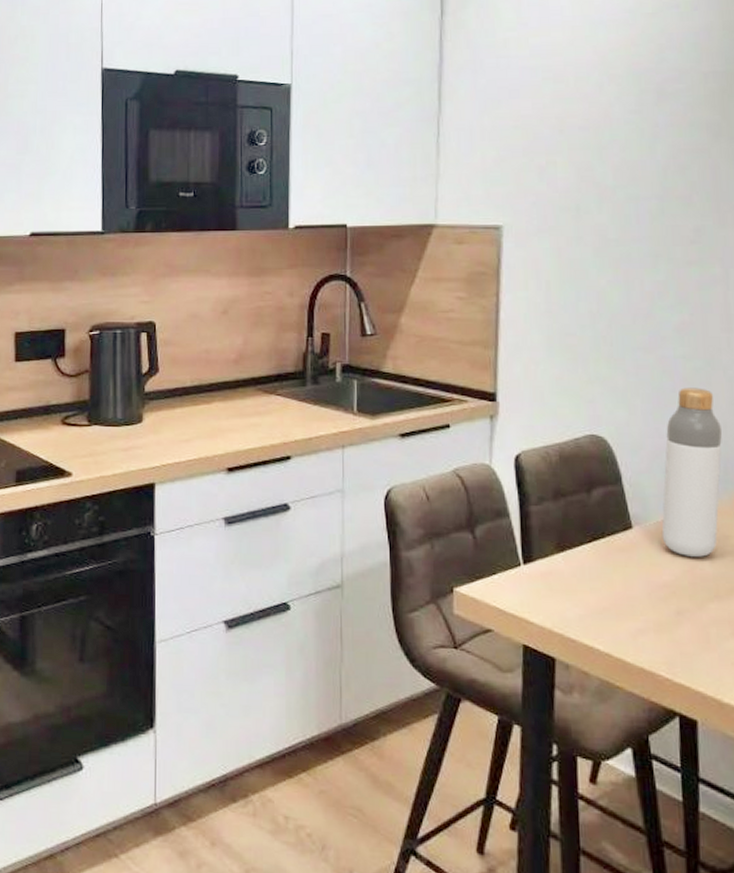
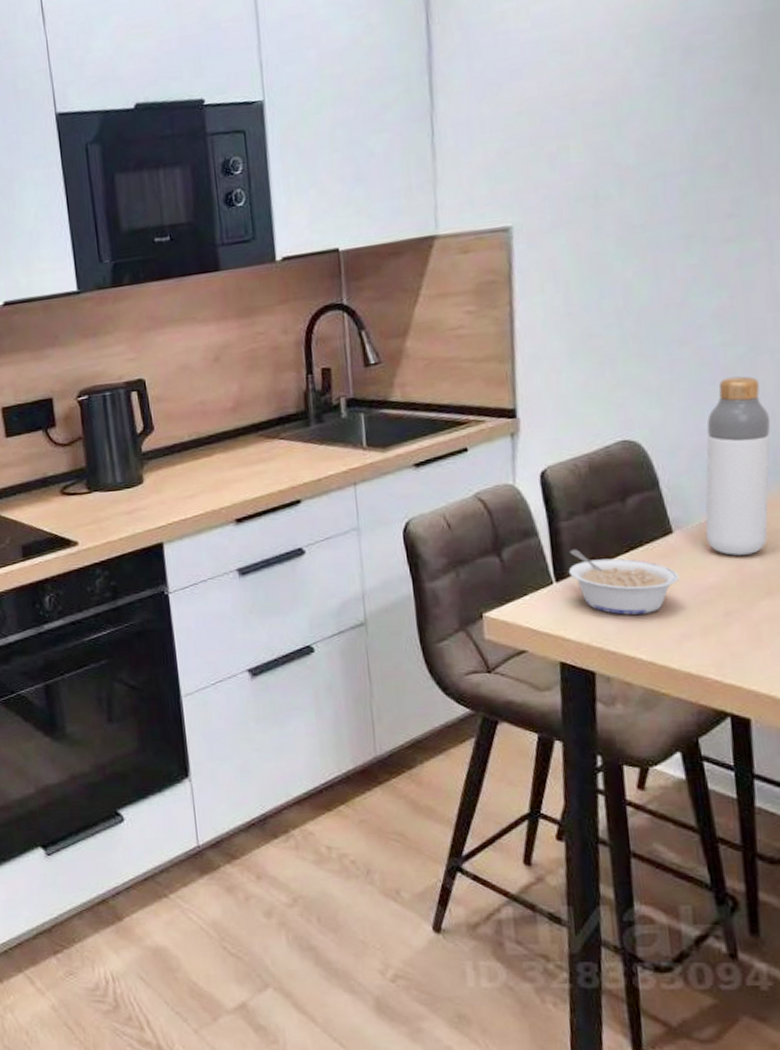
legume: none [535,534,636,605] -> present [568,549,679,615]

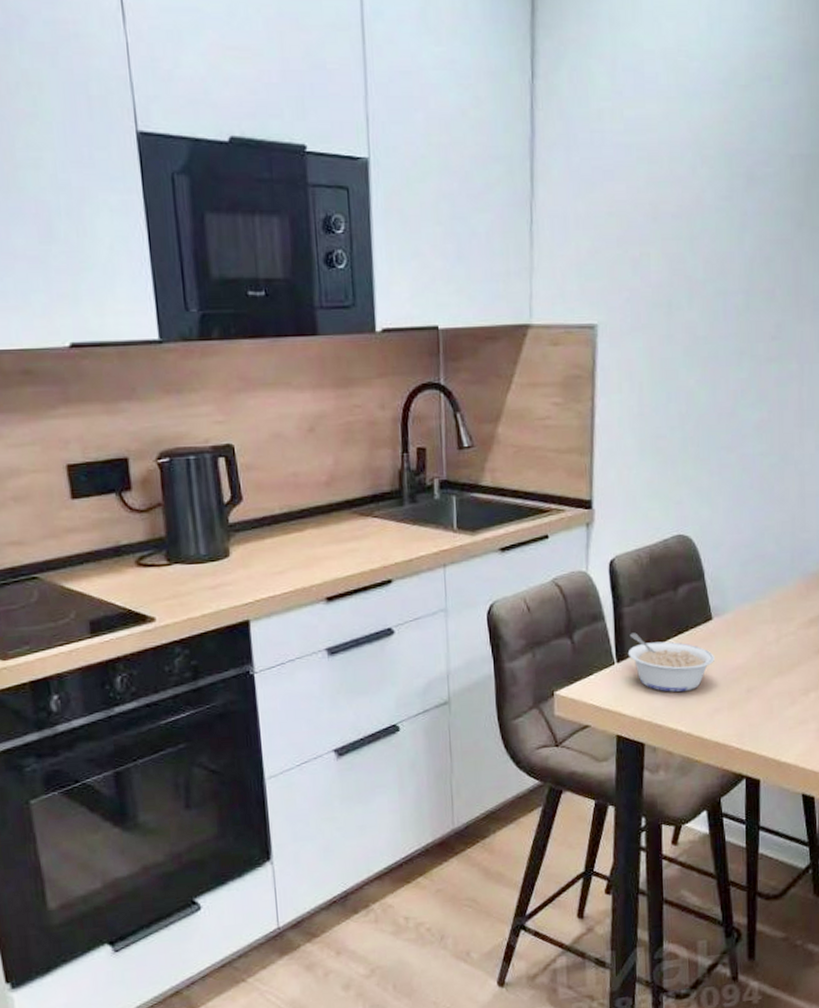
bottle: present [705,376,771,556] -> none [737,483,792,640]

